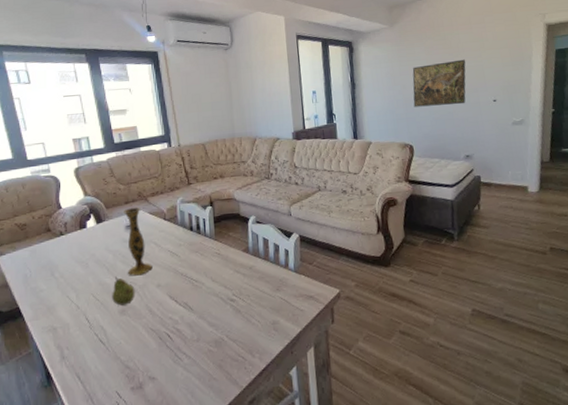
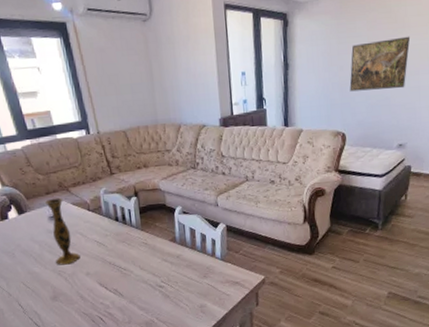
fruit: present [112,276,135,306] -> none [42,266,66,293]

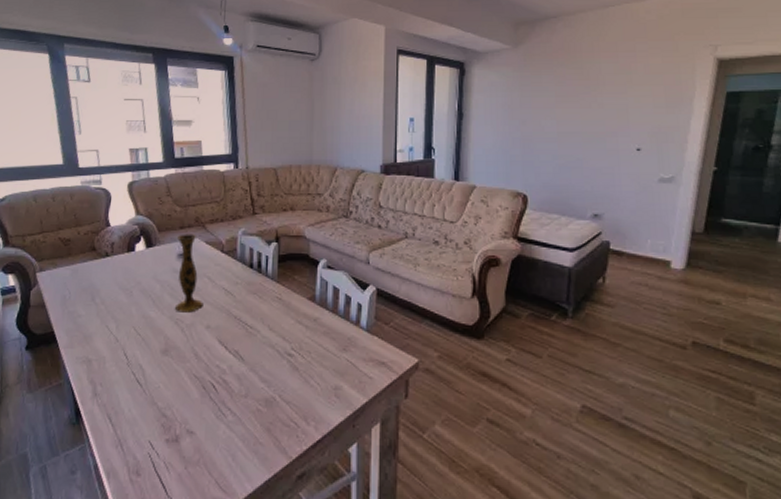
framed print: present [349,36,411,92] -> none [533,95,606,150]

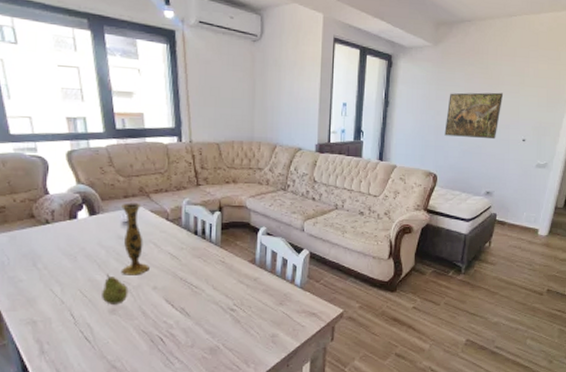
fruit: none [155,310,182,344] -> present [102,274,129,304]
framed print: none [533,95,606,150] -> present [444,92,504,140]

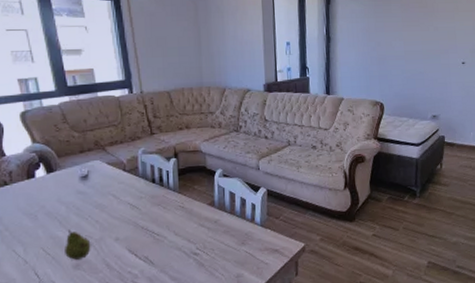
vase: present [120,202,150,276] -> none [77,156,110,230]
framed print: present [444,92,504,140] -> none [386,19,440,65]

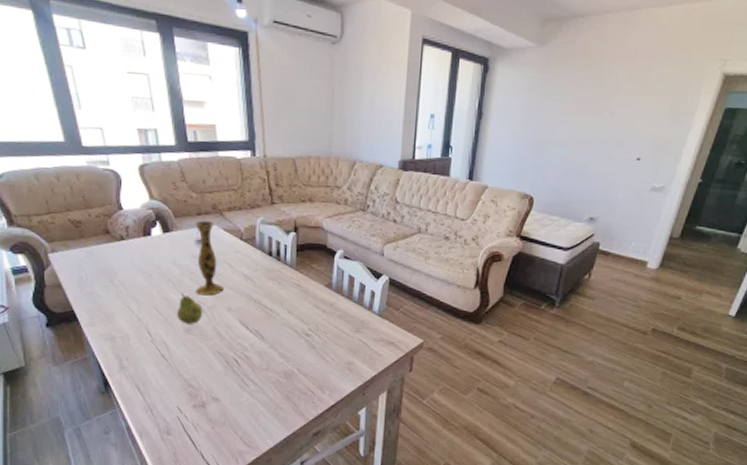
vase: none [77,156,110,230] -> present [193,220,224,296]

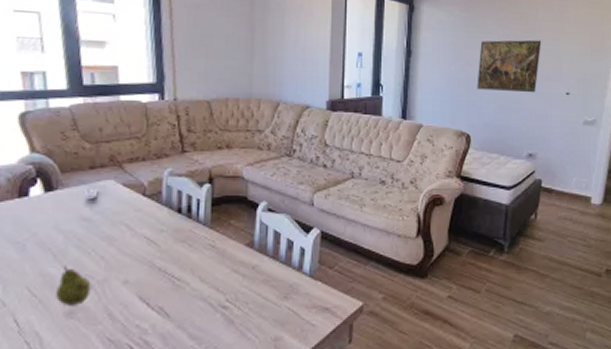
vase: present [193,220,224,296] -> none [83,175,120,267]
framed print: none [545,102,618,158] -> present [477,40,542,93]

